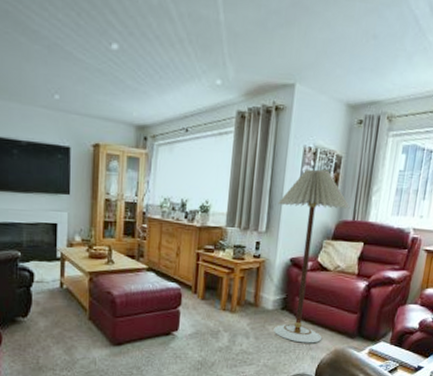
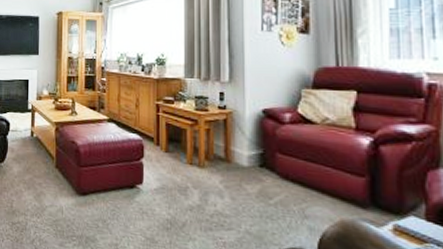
floor lamp: present [273,169,350,343] -> none [239,16,330,211]

